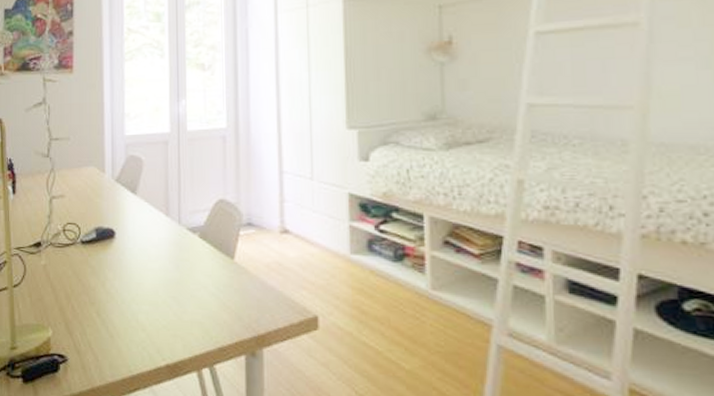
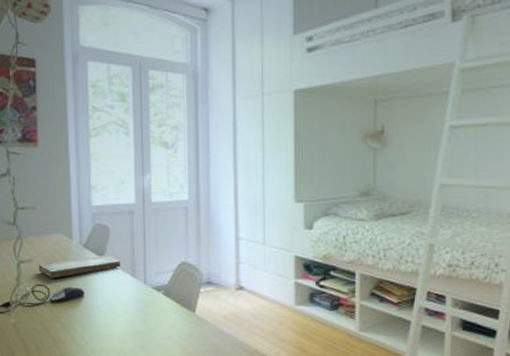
book: none [70,191,153,217] -> present [38,255,120,279]

